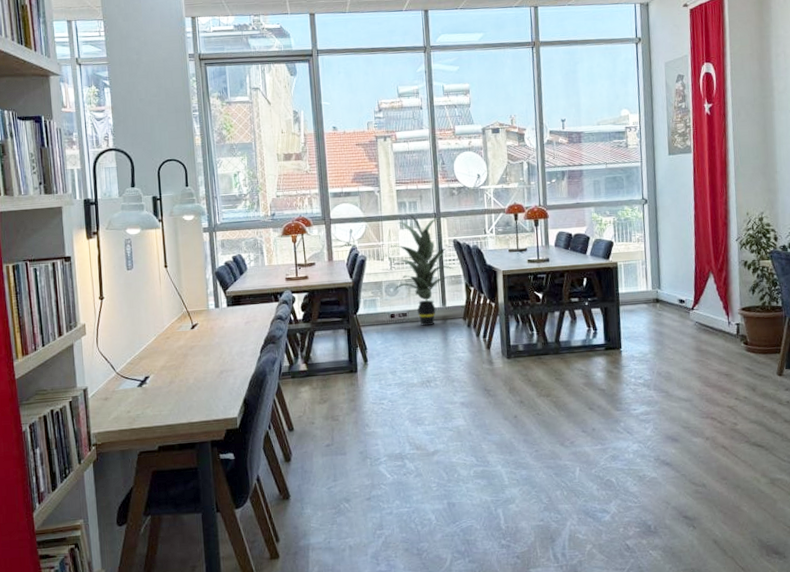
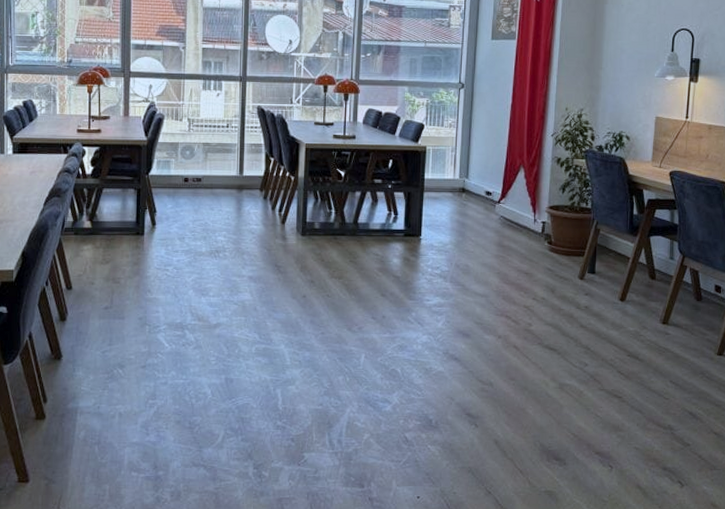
indoor plant: present [389,213,454,327] -> none [189,73,255,194]

